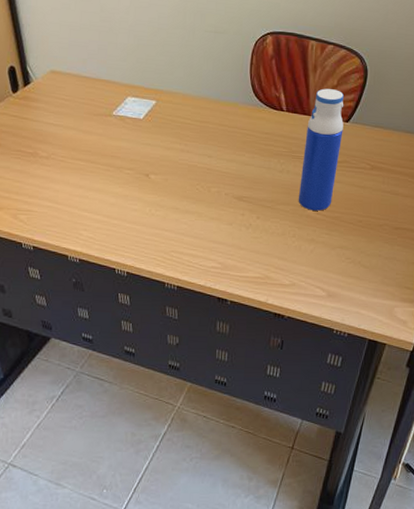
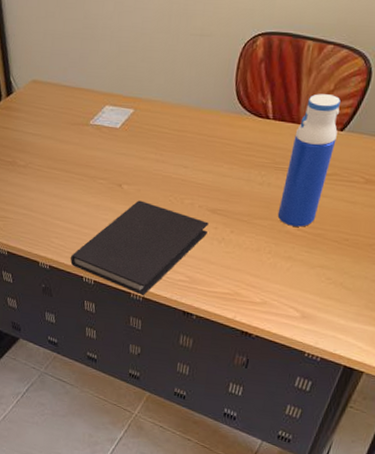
diary: none [101,190,236,284] -> present [70,200,209,296]

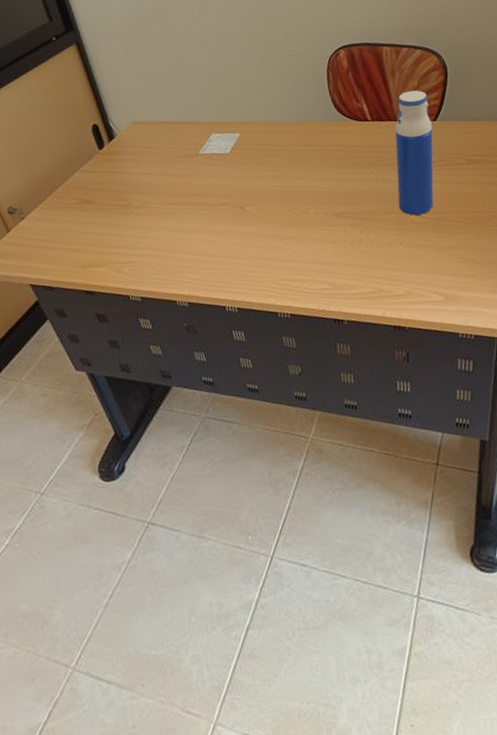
diary: present [70,200,209,296] -> none [208,218,338,313]

